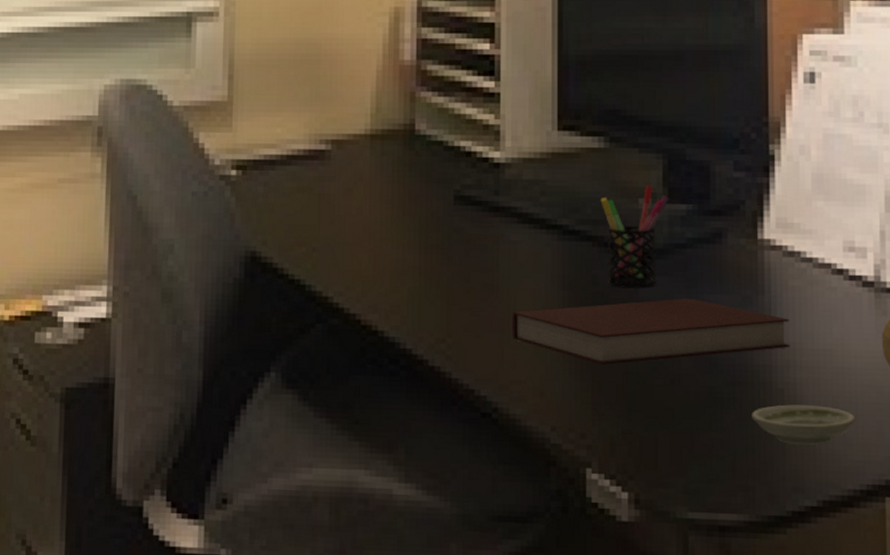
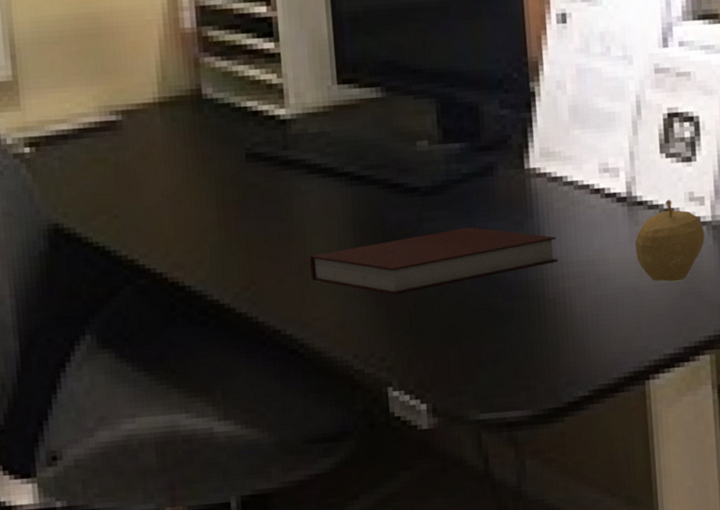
pen holder: present [600,186,668,289] -> none [382,129,443,225]
saucer: present [752,404,856,445] -> none [529,309,617,345]

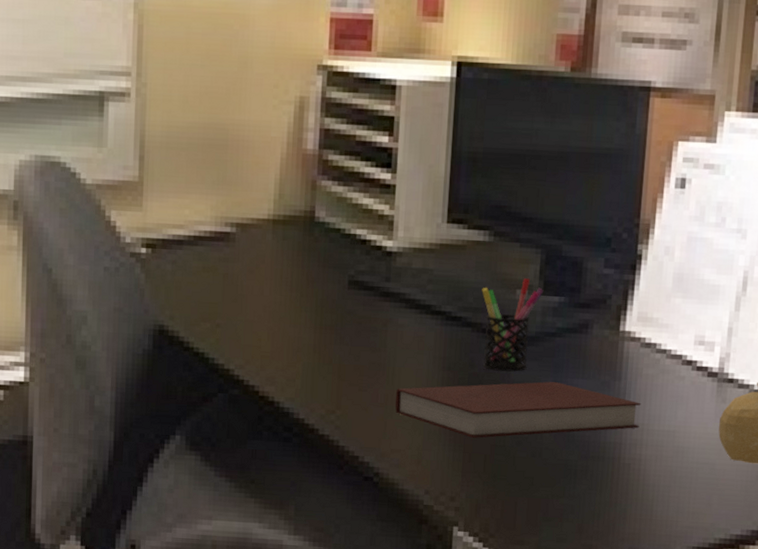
pen holder: none [382,129,443,225] -> present [482,278,543,372]

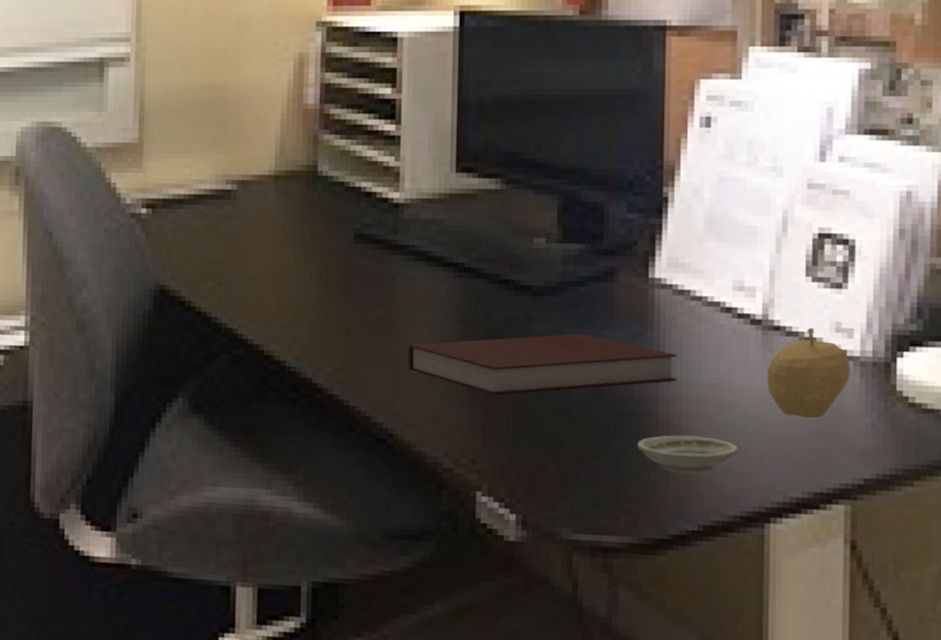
pen holder: present [482,278,543,372] -> none [496,226,562,324]
saucer: none [600,477,689,512] -> present [637,435,739,474]

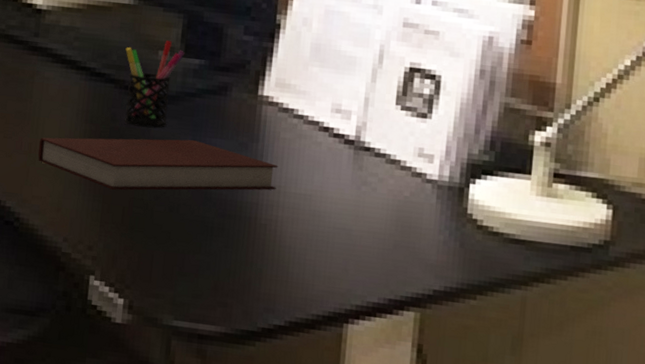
pen holder: none [496,226,562,324] -> present [124,41,184,128]
saucer: present [637,435,739,474] -> none [236,237,326,274]
fruit: present [767,327,851,419] -> none [355,150,429,233]

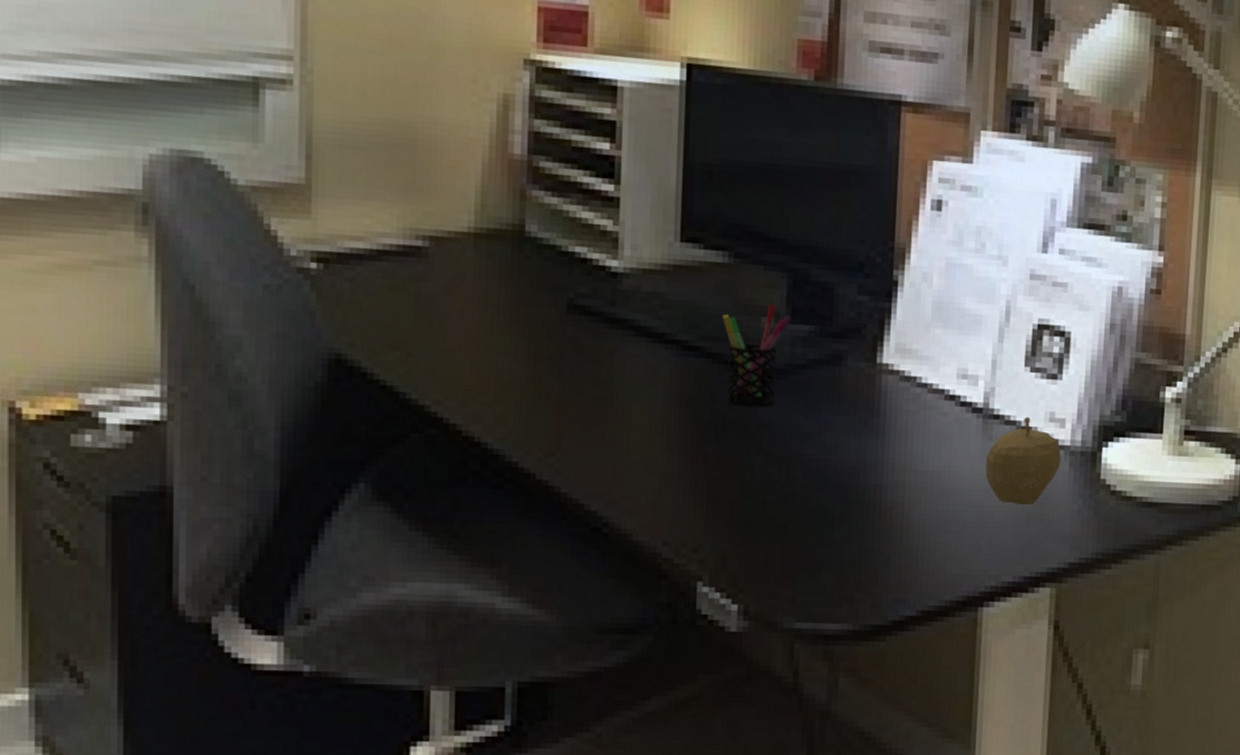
notebook: present [38,137,278,190] -> none [625,418,903,482]
fruit: none [355,150,429,233] -> present [985,416,1061,506]

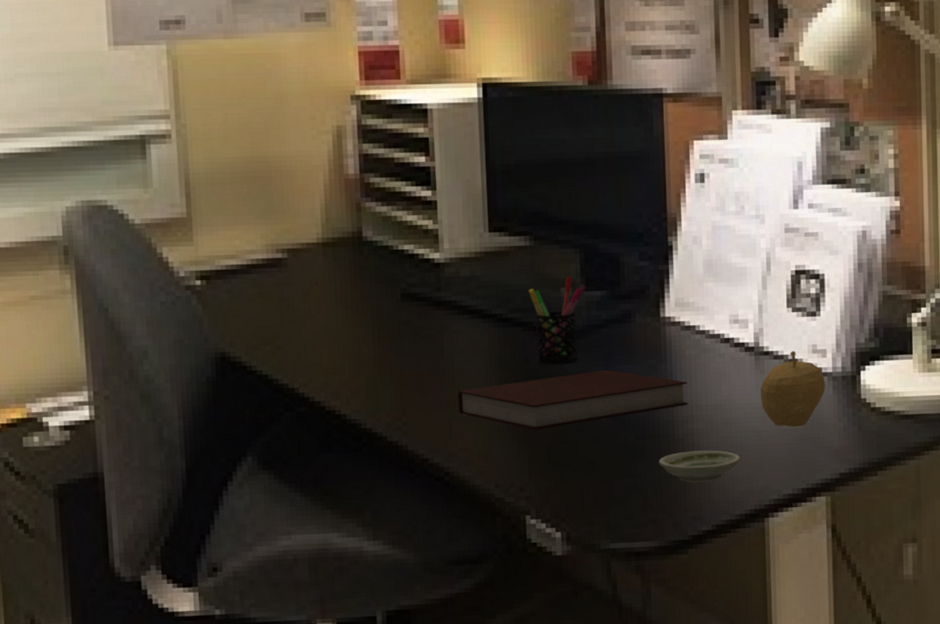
notebook: none [625,418,903,482] -> present [457,369,689,430]
saucer: none [861,522,957,560] -> present [659,450,741,483]

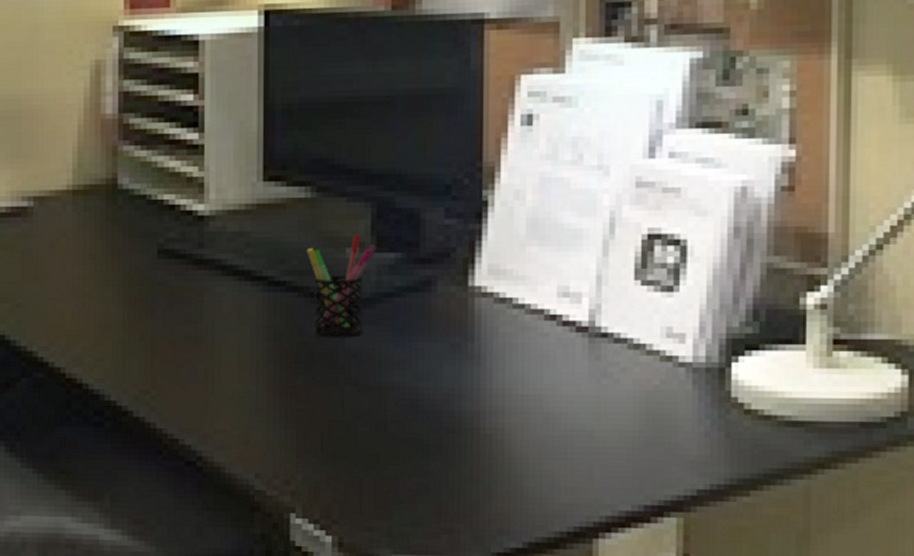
notebook: present [457,369,689,430] -> none [216,346,500,413]
saucer: present [659,450,741,483] -> none [458,450,565,489]
fruit: present [761,350,826,428] -> none [595,333,683,429]

